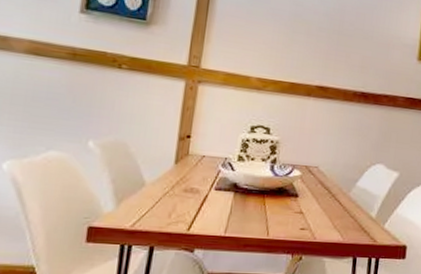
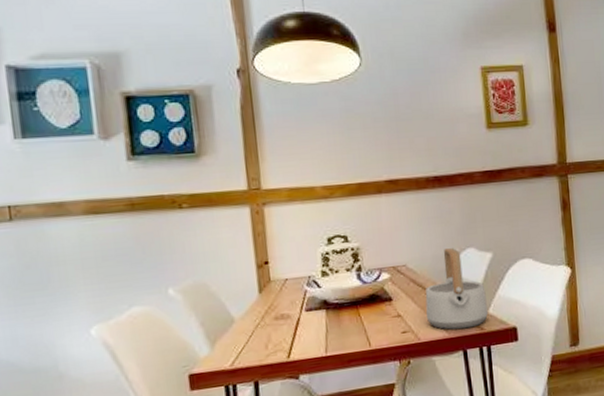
teapot: none [325,160,386,238] -> present [425,248,488,330]

